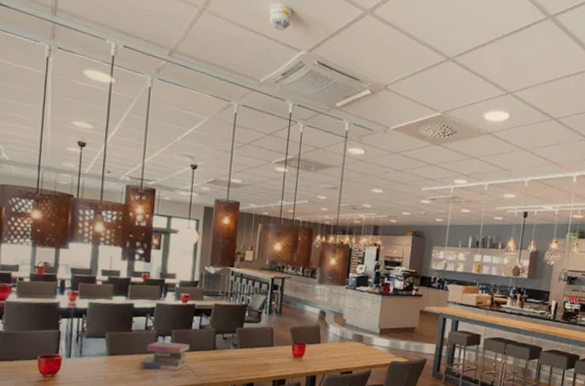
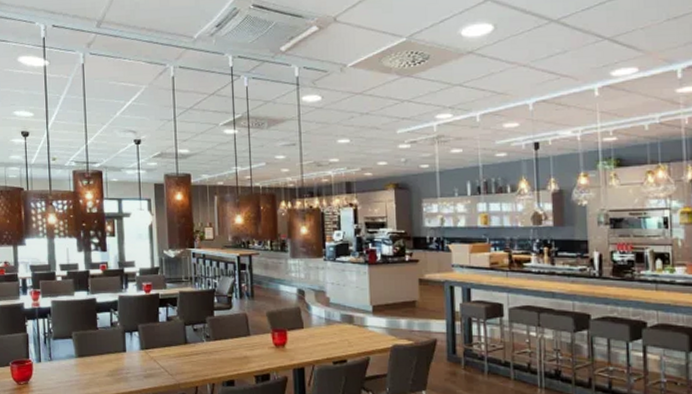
books: present [139,341,190,370] -> none [110,338,159,370]

